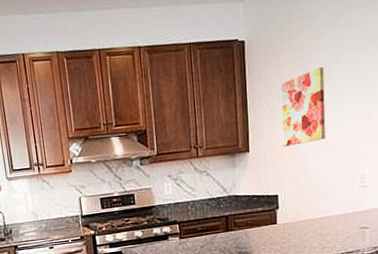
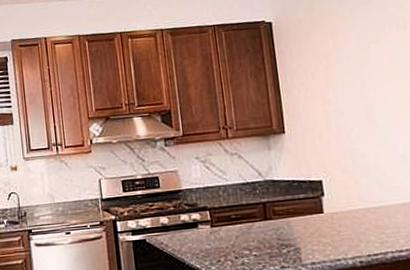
wall art: present [281,66,326,147] -> none [315,46,371,128]

